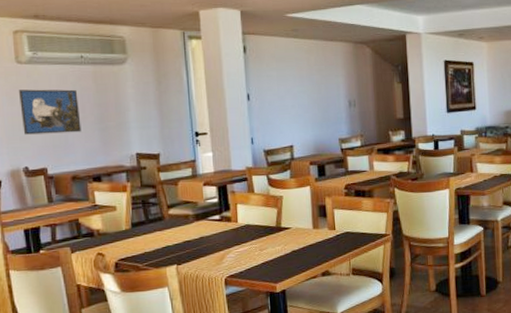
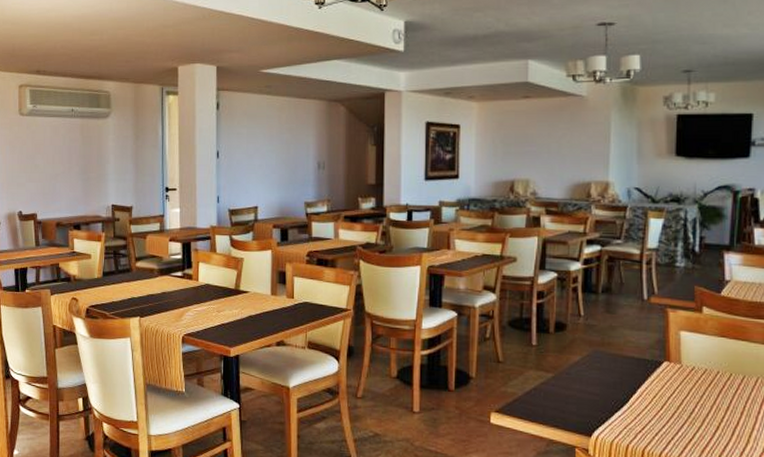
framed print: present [19,89,82,135] -> none [19,140,68,182]

